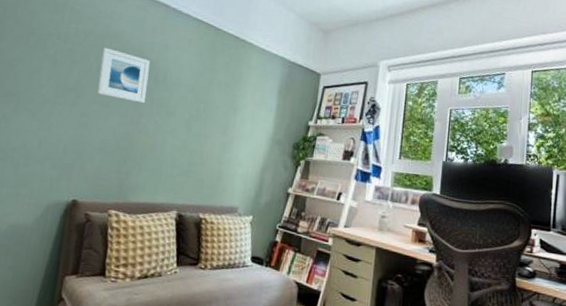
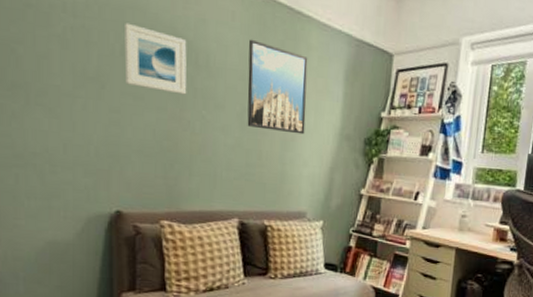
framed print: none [192,60,248,139] -> present [247,39,308,135]

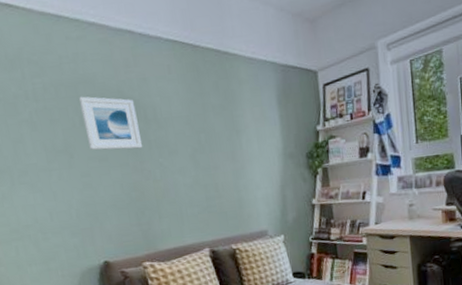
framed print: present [247,39,308,135] -> none [187,86,252,165]

